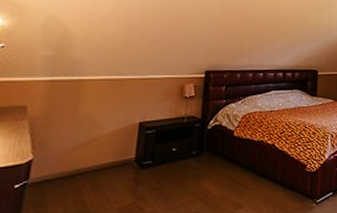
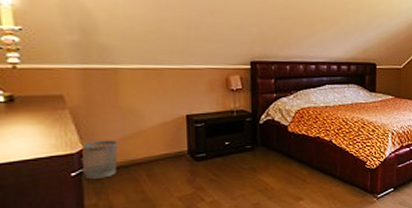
wastebasket: none [27,149,69,192] -> present [81,140,119,180]

